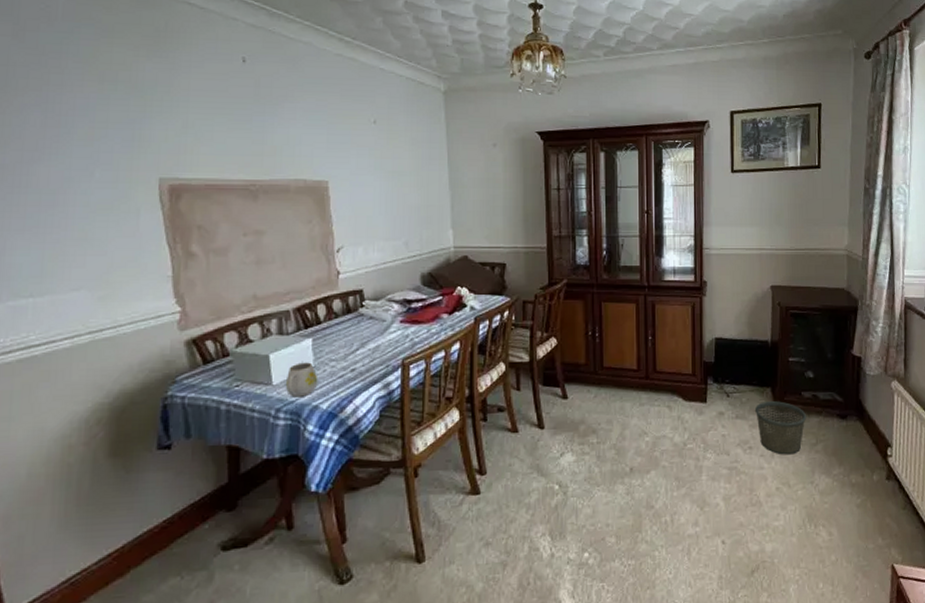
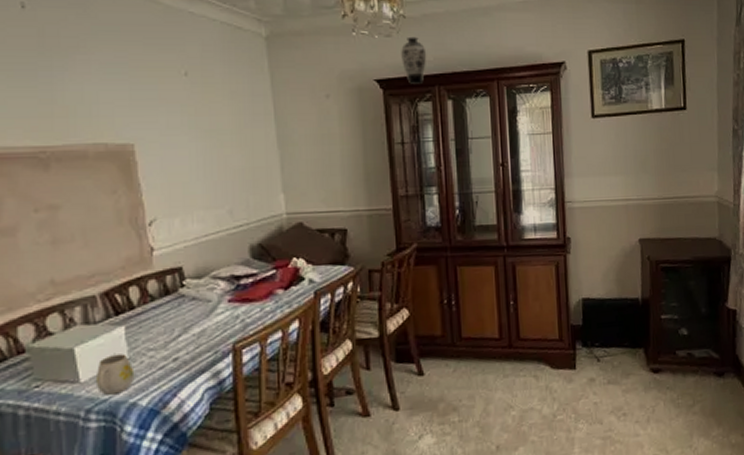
decorative vase: none [561,94,584,137] -> present [401,36,427,84]
basket: present [754,401,807,455] -> none [627,362,683,420]

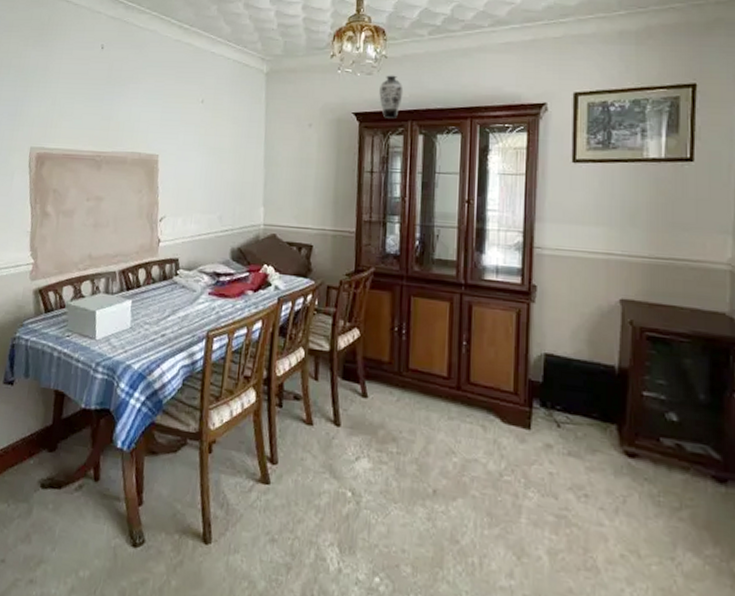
mug: present [95,353,135,395] -> none [105,322,134,355]

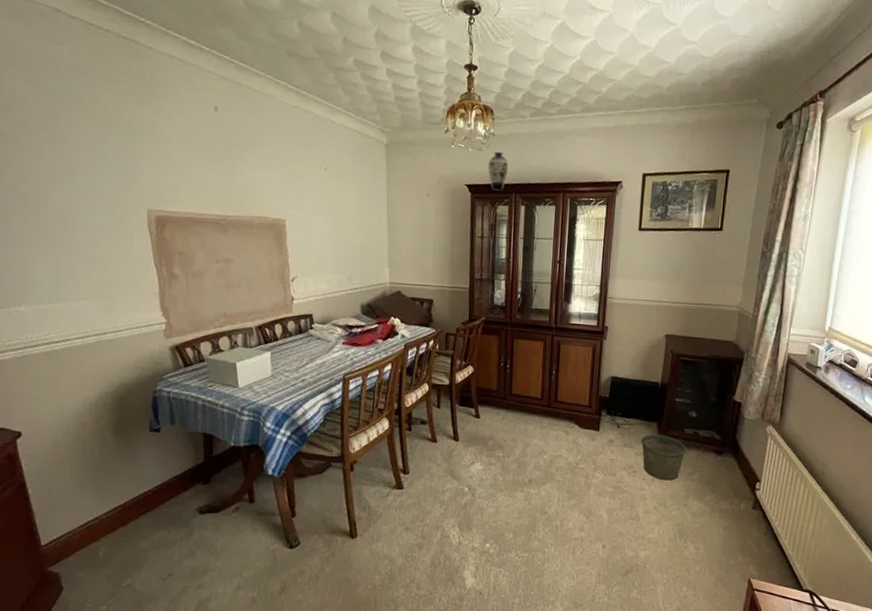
basket: none [593,441,667,516] -> present [640,434,687,481]

